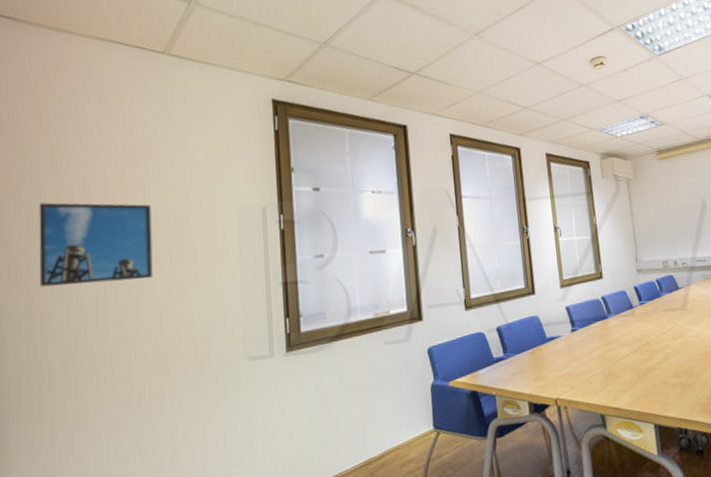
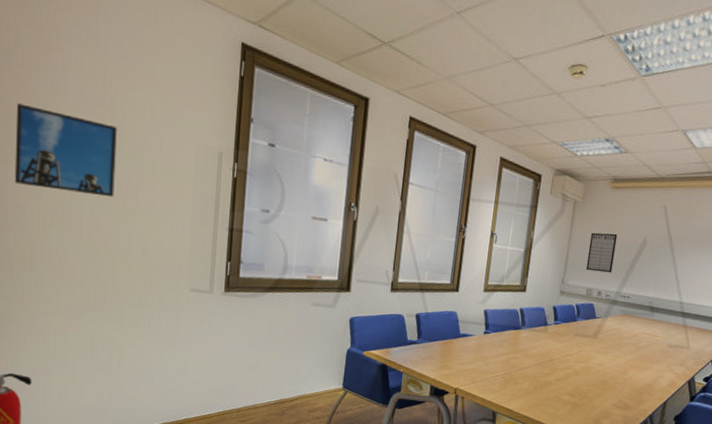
writing board: none [651,201,682,243] -> present [585,232,618,273]

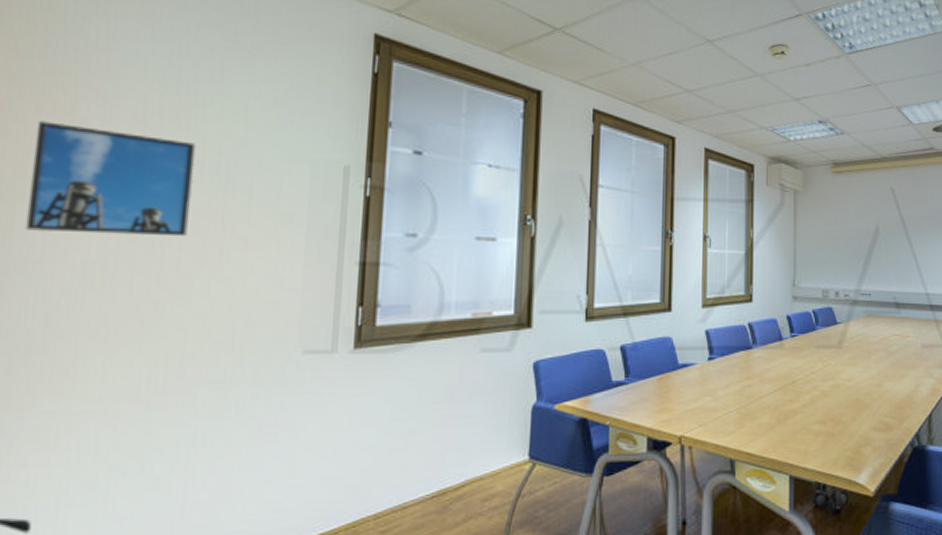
writing board: present [585,232,618,273] -> none [817,223,847,269]

